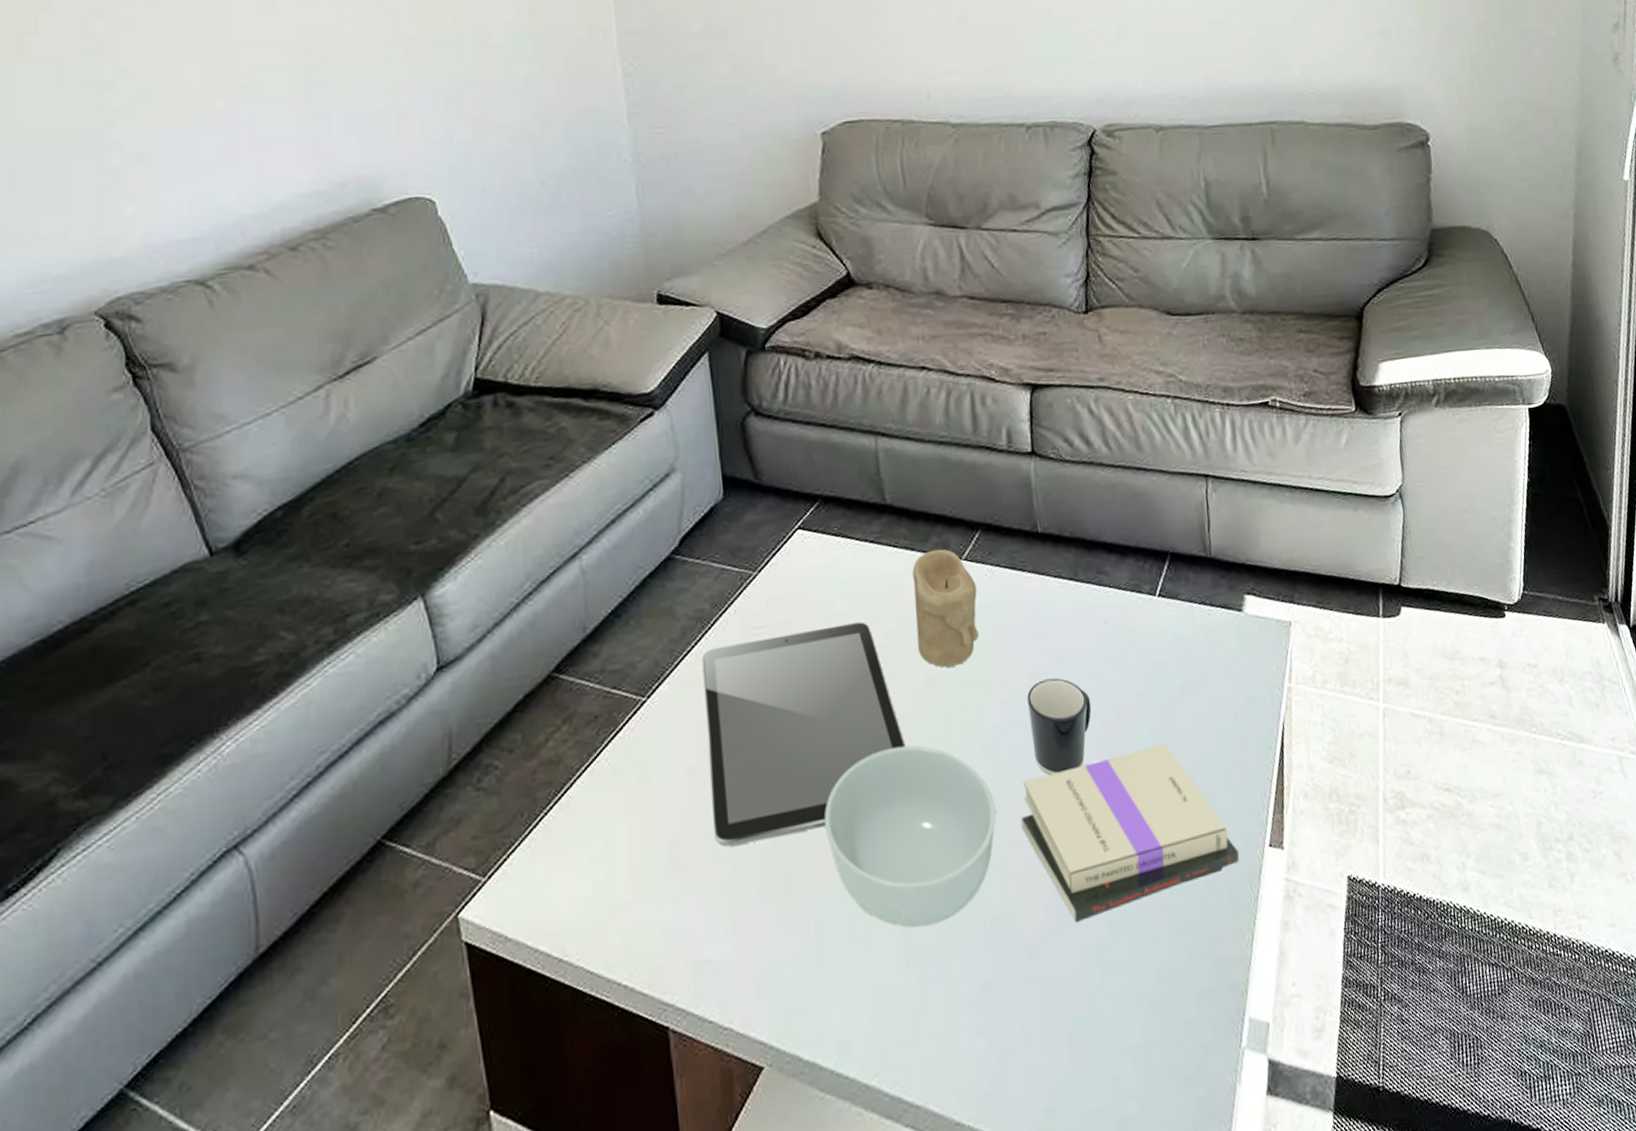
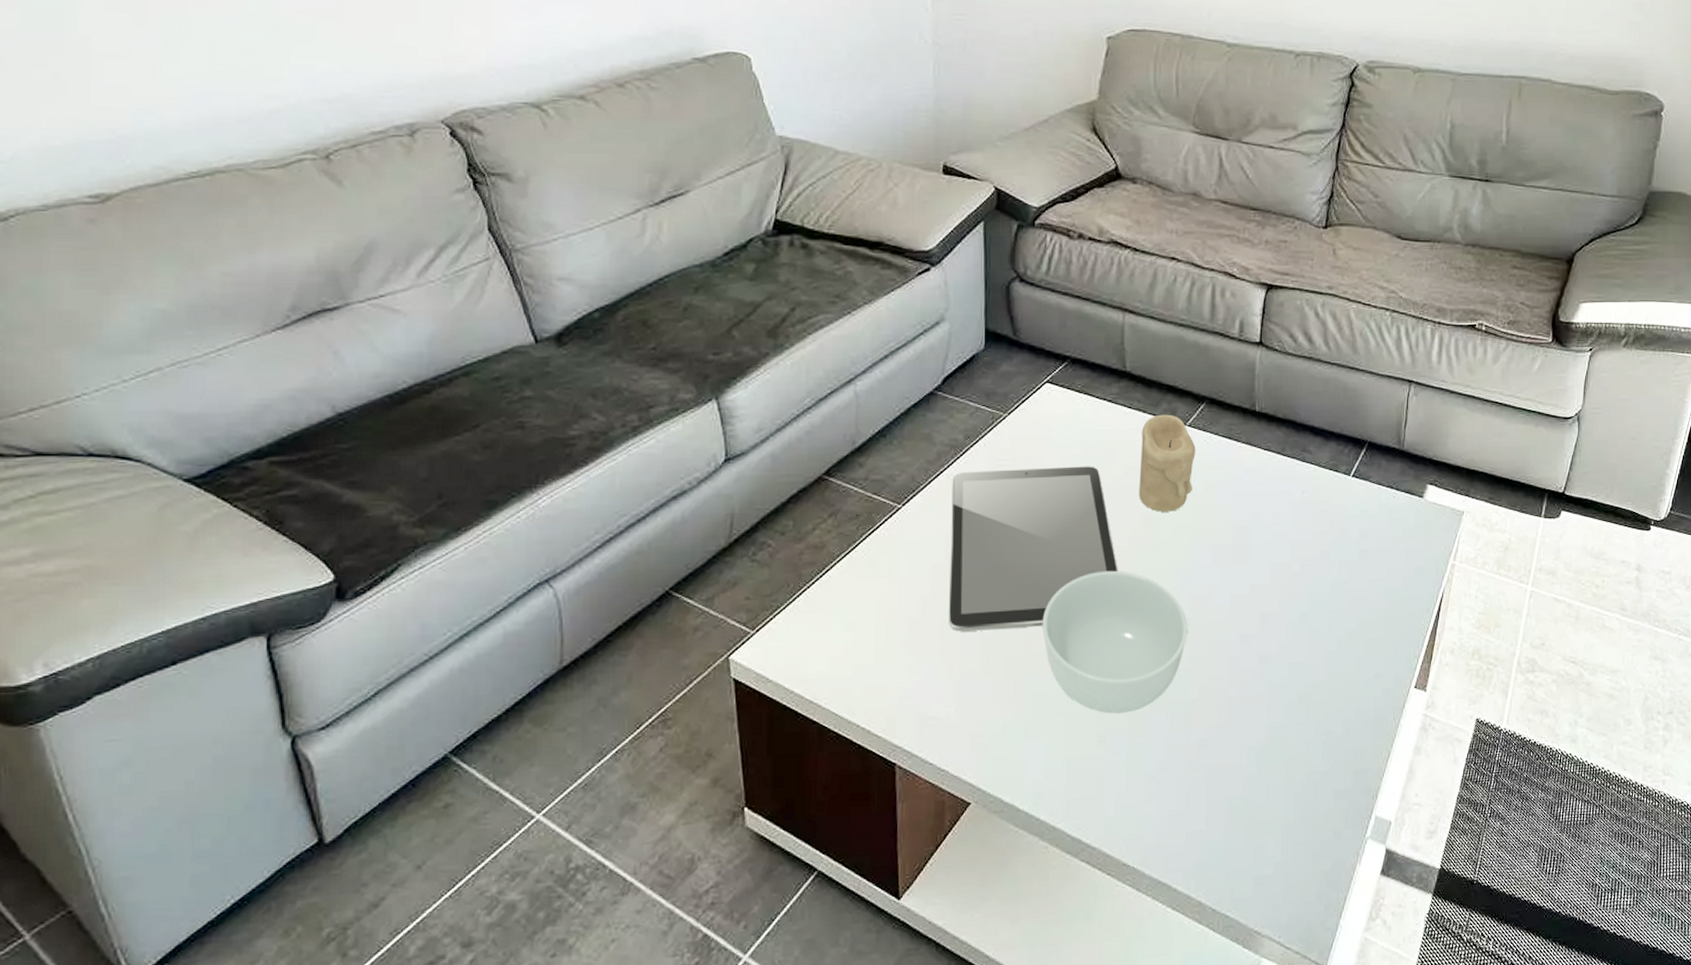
books: present [1020,744,1240,922] -> none [1207,596,1388,726]
mug: present [1027,677,1092,776] -> none [1226,532,1281,610]

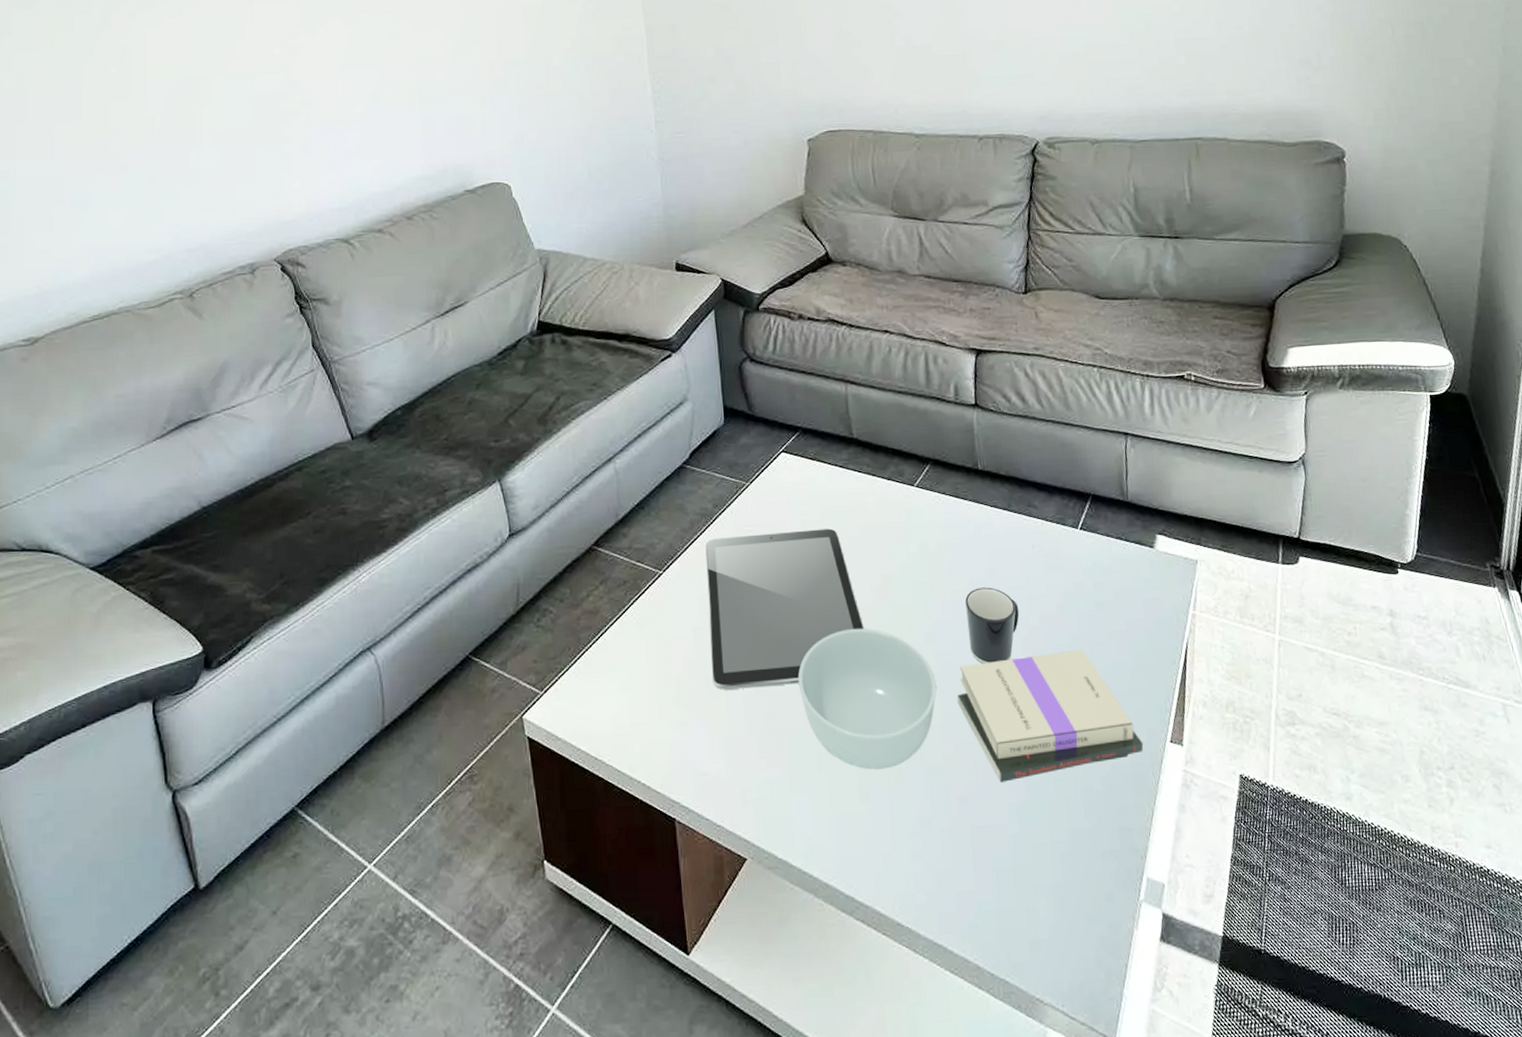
candle: present [1139,414,1196,512] -> none [873,476,926,570]
books: none [1207,596,1388,726] -> present [957,649,1144,782]
mug: none [1226,532,1281,610] -> present [965,587,1020,665]

